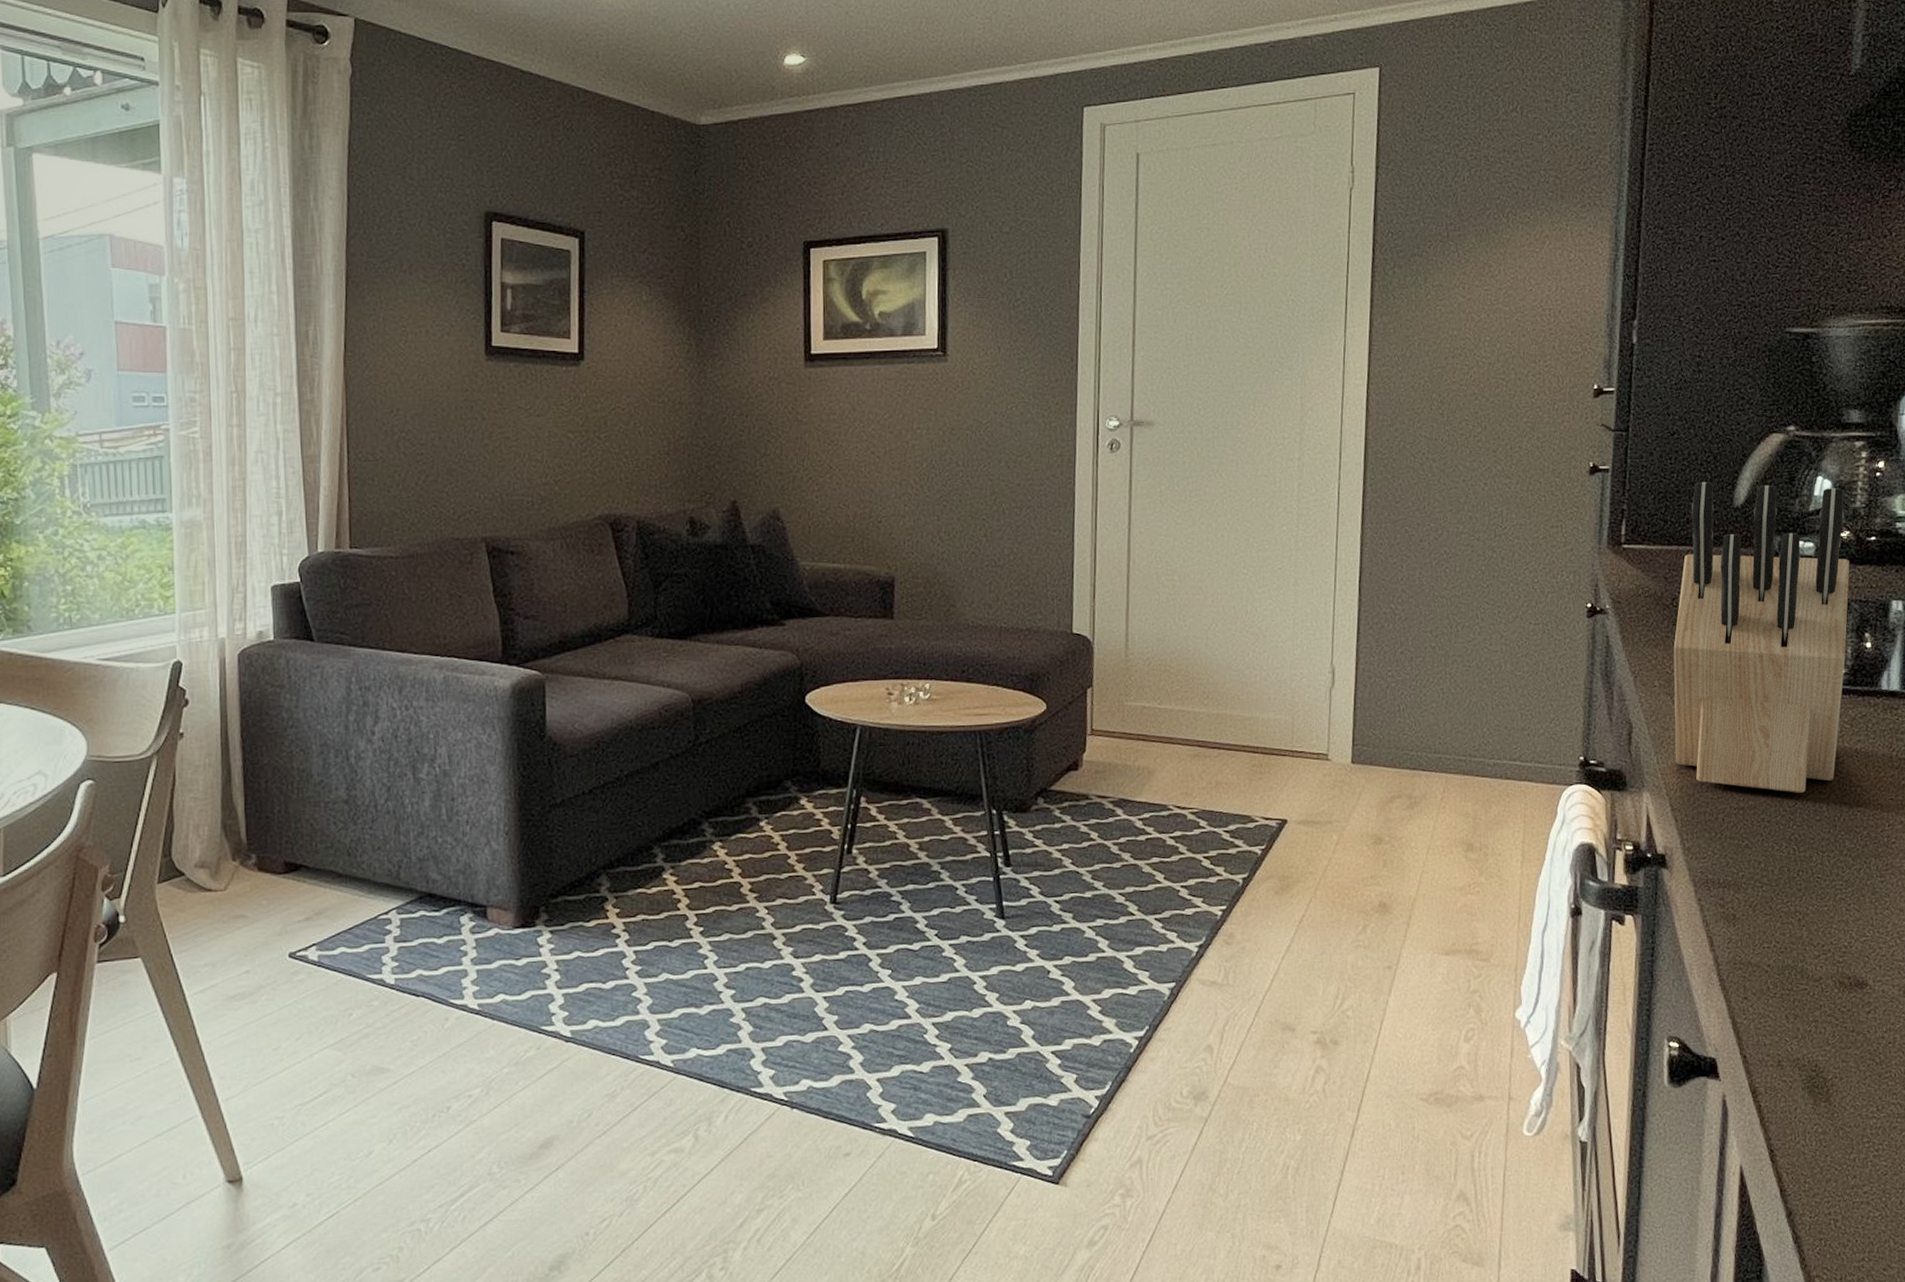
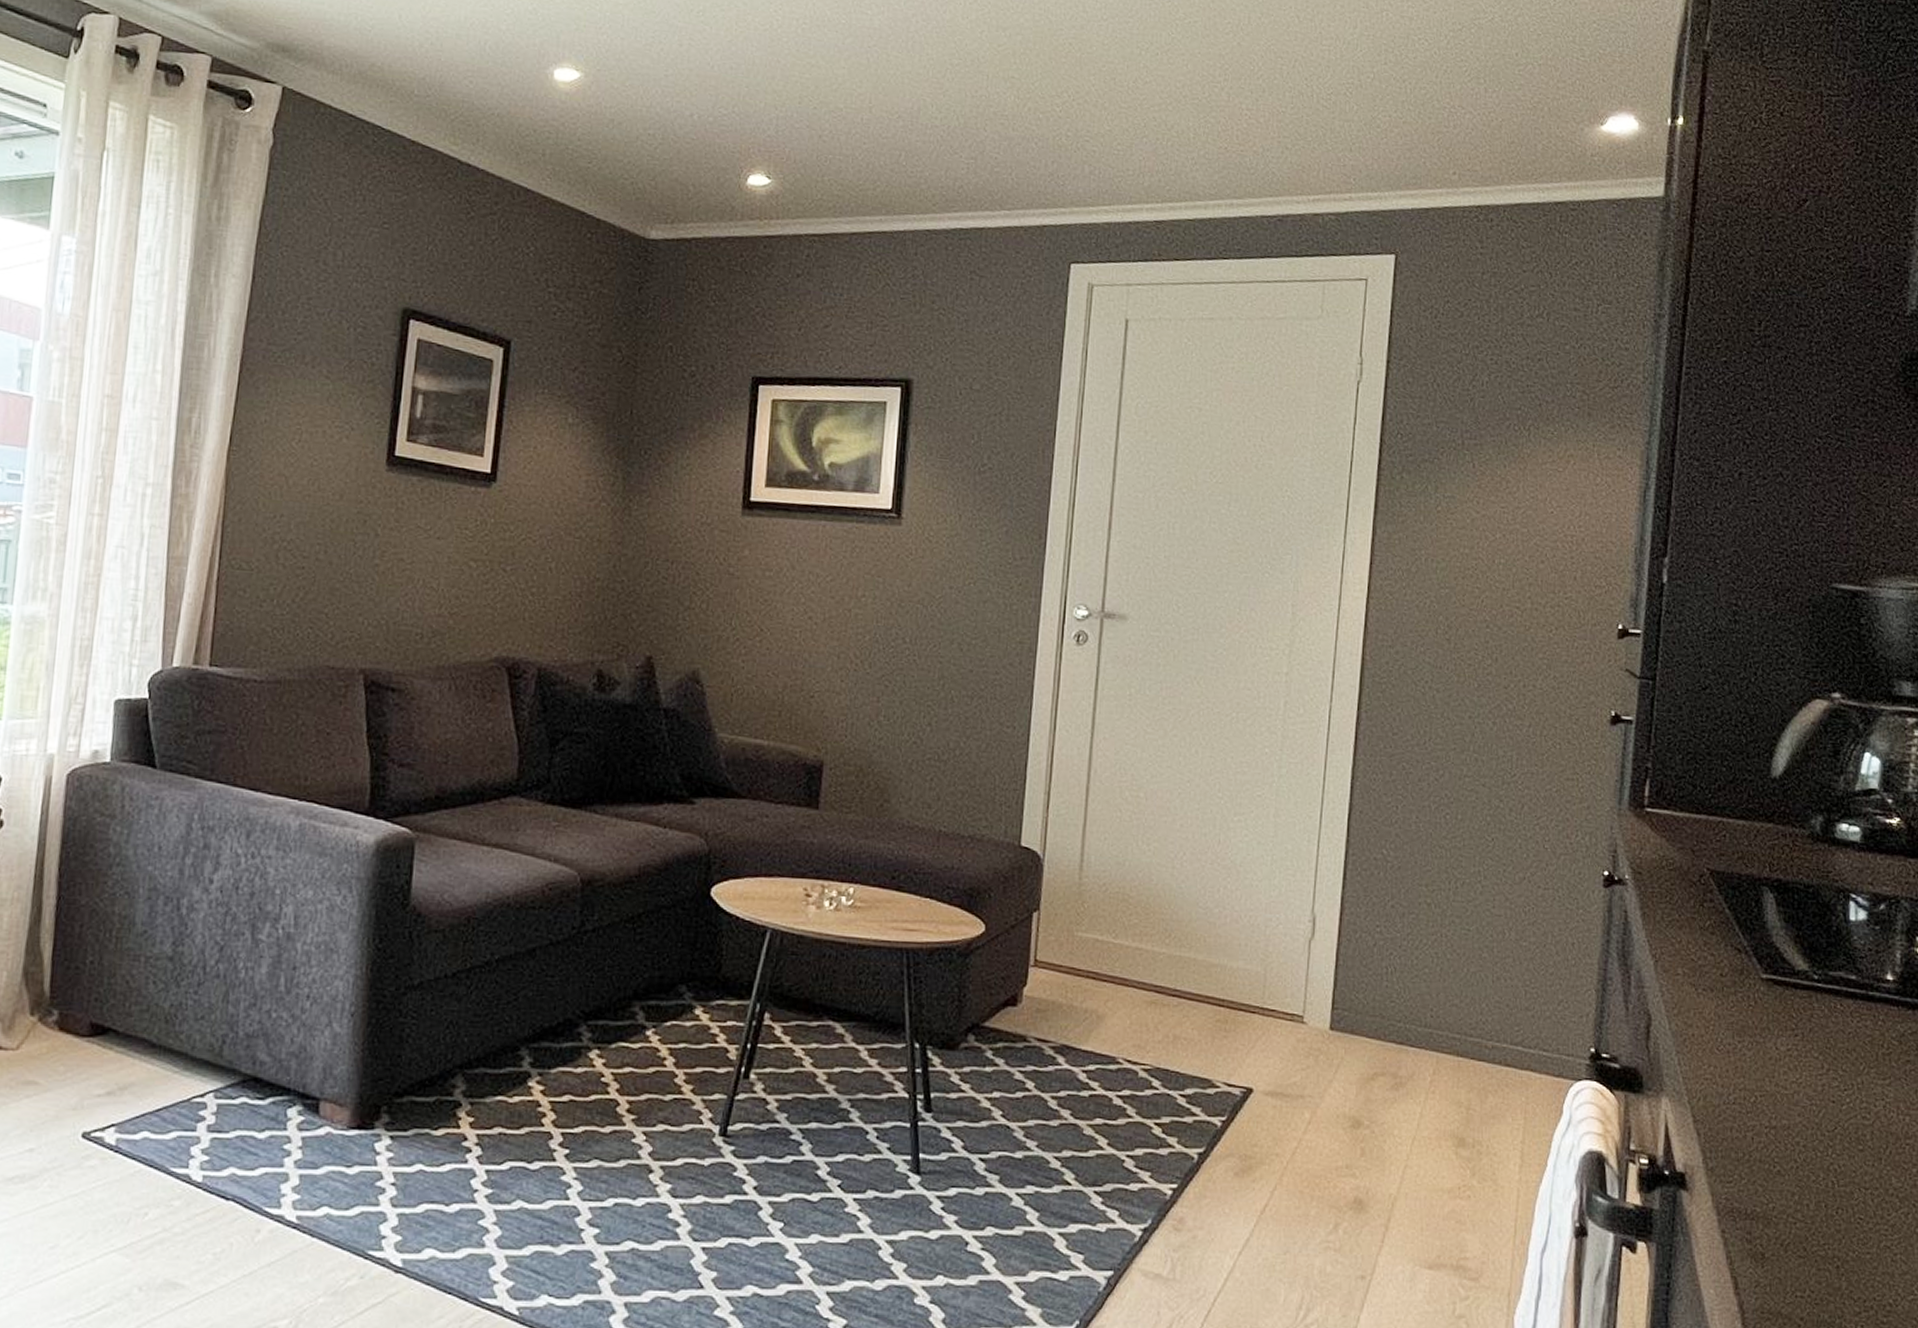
knife block: present [1673,481,1850,794] -> none [1699,744,1900,1117]

